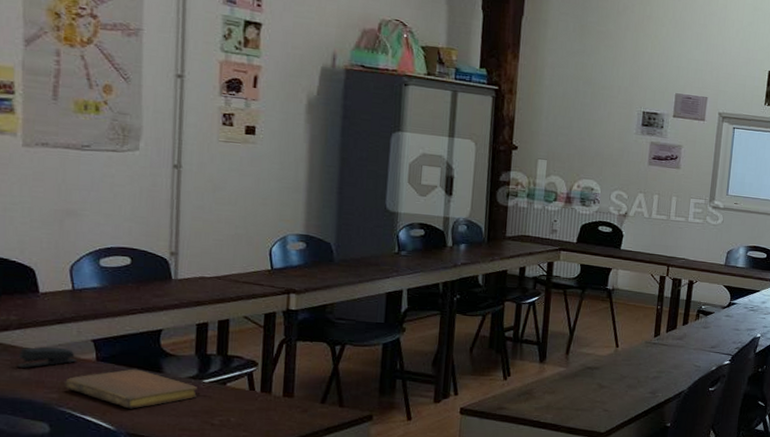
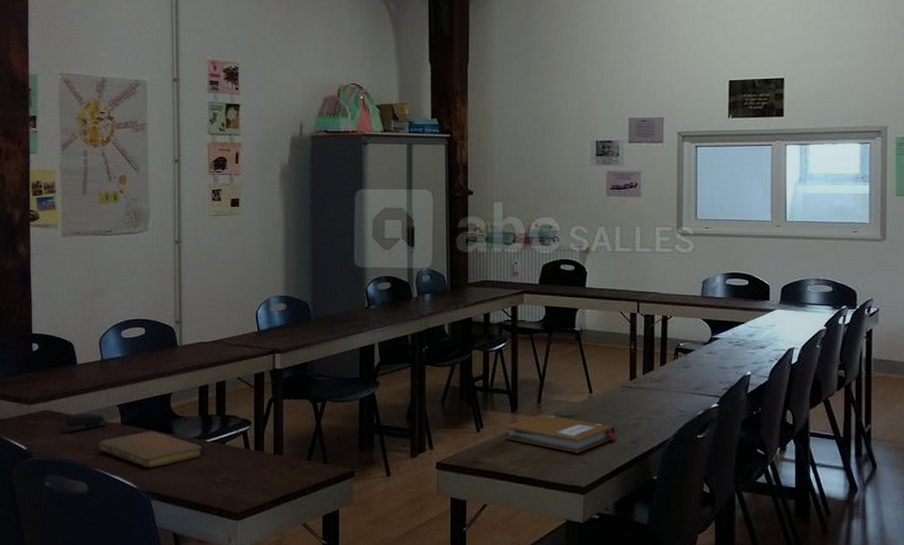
notebook: none [531,364,637,402] -> present [504,414,616,453]

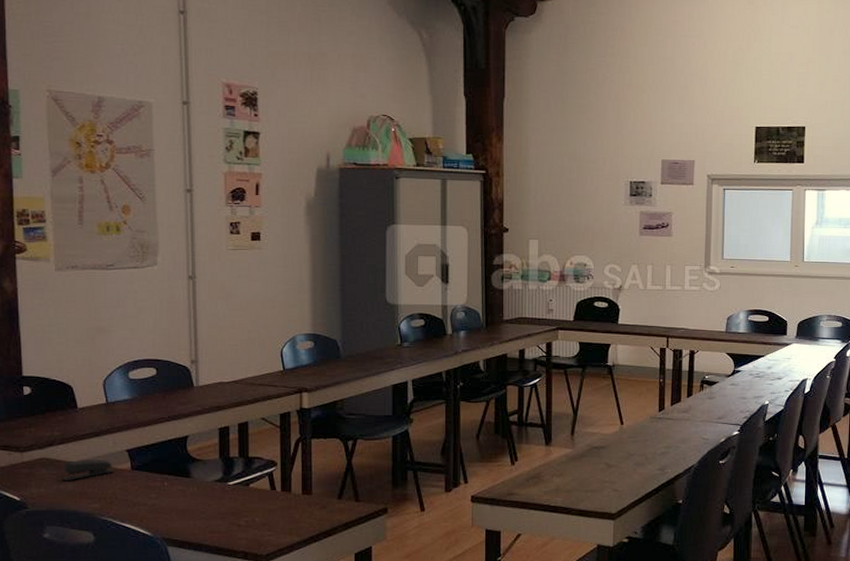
notebook: present [98,431,202,469] -> none [105,475,223,514]
notebook: present [504,414,616,453] -> none [539,445,645,482]

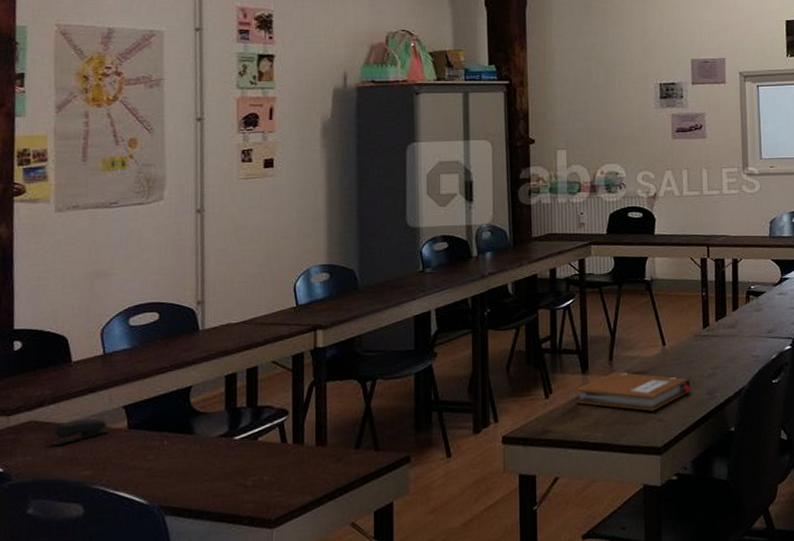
notebook: none [539,445,645,482] -> present [575,372,692,411]

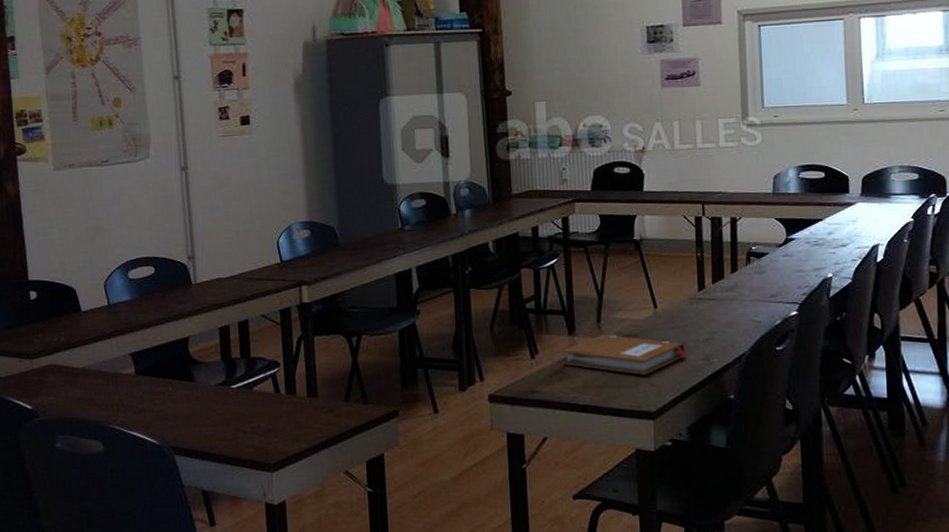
stapler: present [52,418,109,446] -> none [70,364,119,387]

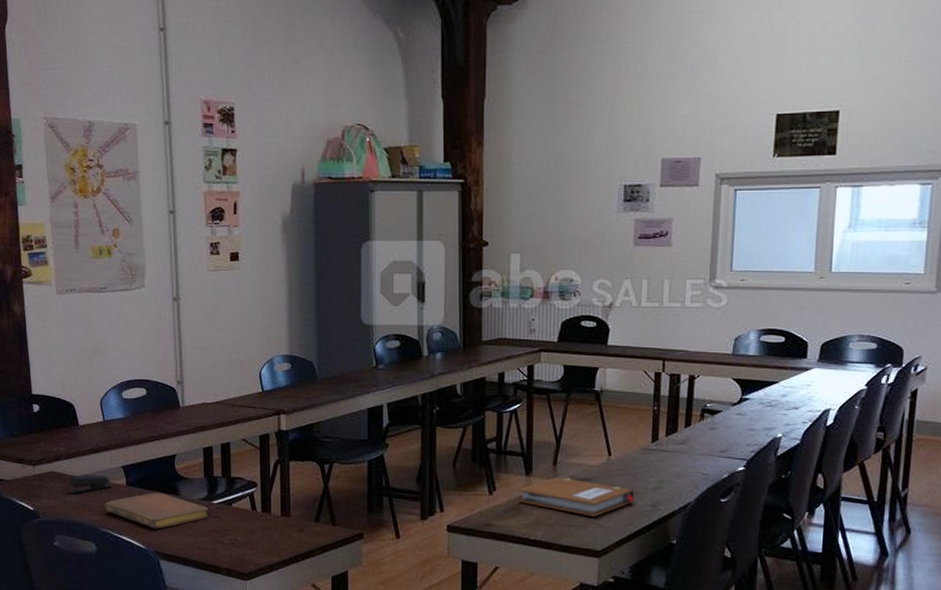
stapler: none [70,364,119,387] -> present [68,474,111,494]
notebook: none [111,380,227,421] -> present [104,492,208,529]

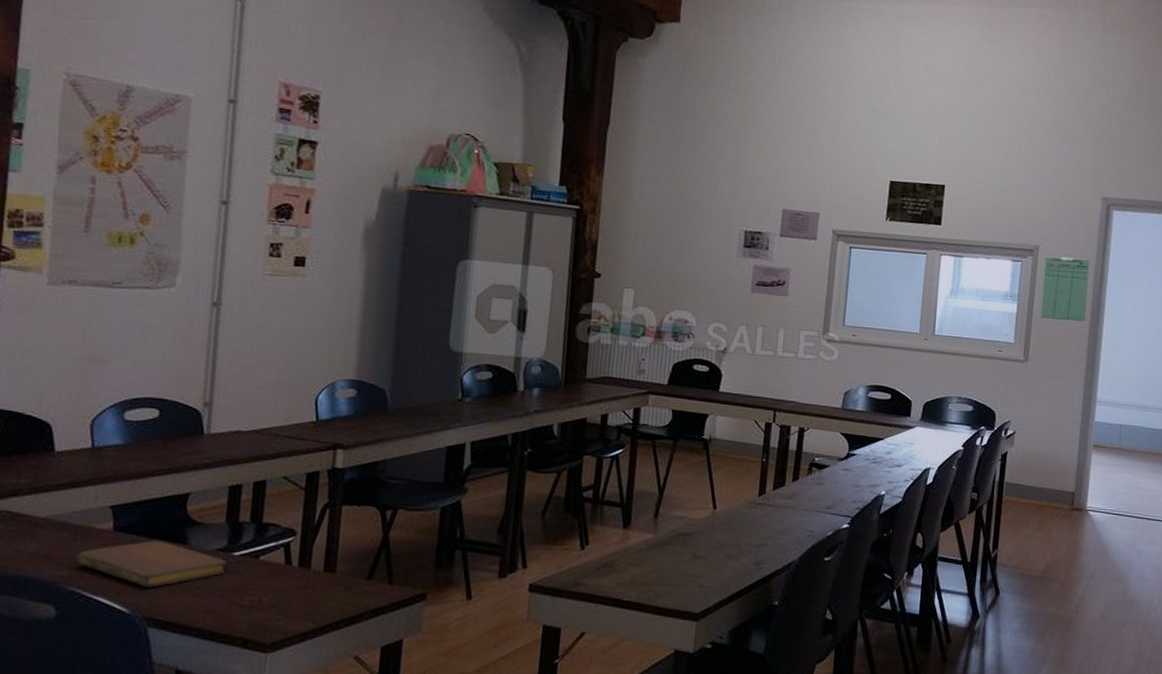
stapler: present [68,474,111,494] -> none [24,514,91,540]
notebook: present [518,476,635,517] -> none [612,530,738,575]

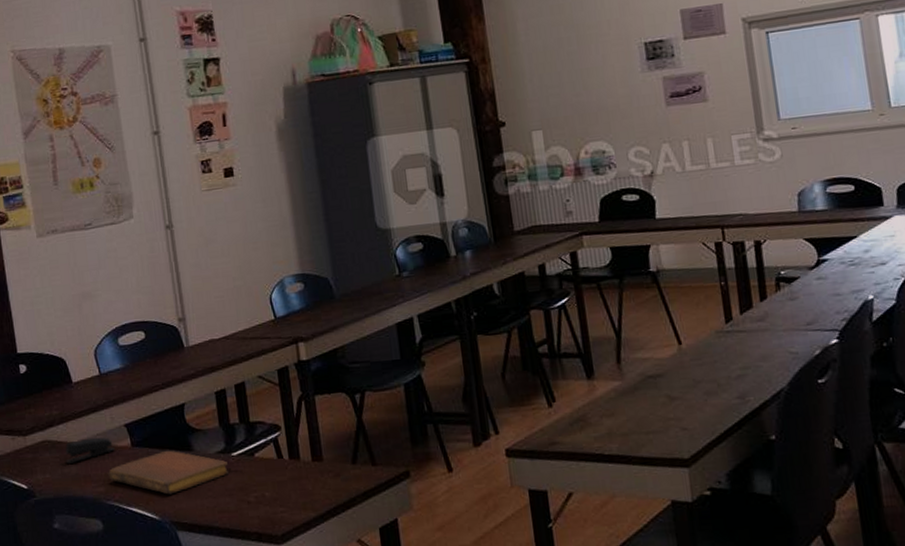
stapler: none [24,514,91,540] -> present [65,437,115,464]

